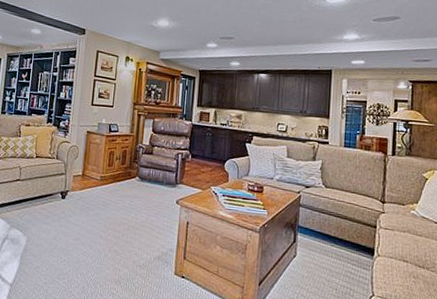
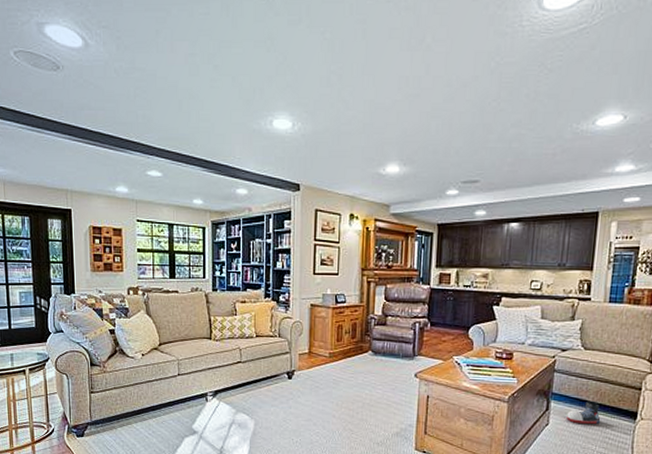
shoe: none [312,236,342,259] -> present [566,402,601,425]

